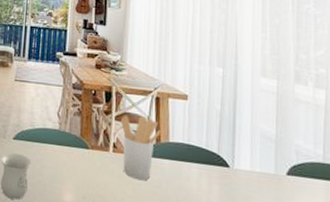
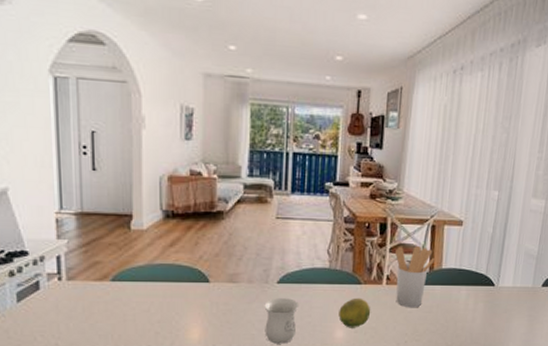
fruit: none [67,162,99,194] -> present [339,298,371,328]

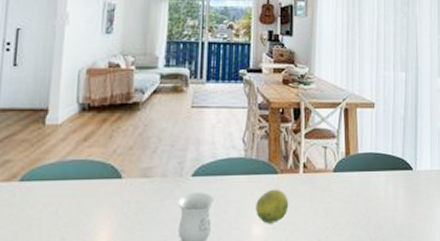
utensil holder: present [395,246,435,308] -> none [311,131,350,198]

